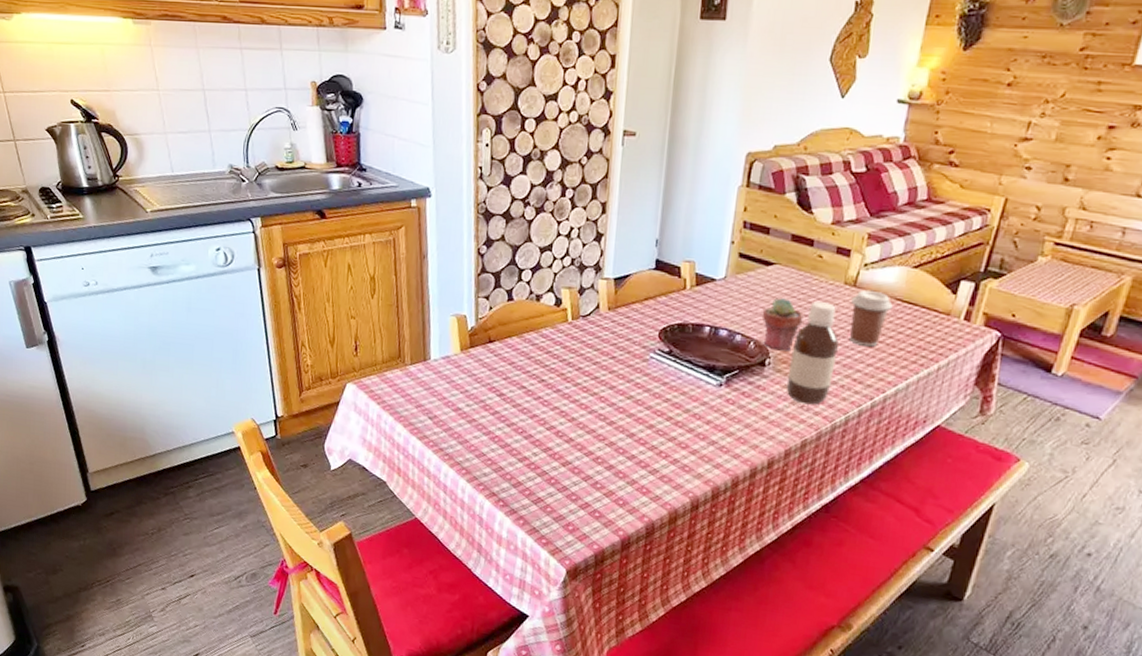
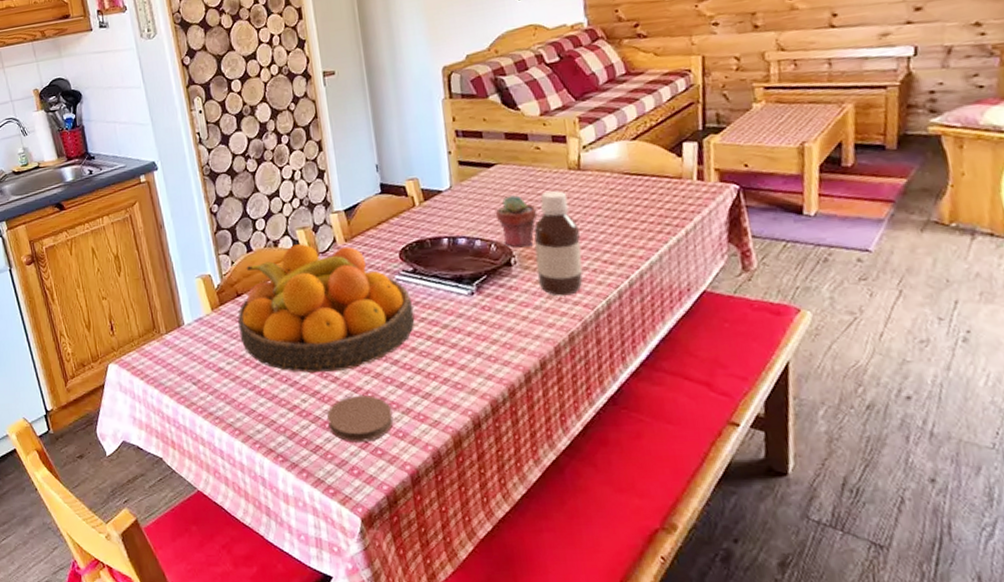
fruit bowl: none [484,303,661,434] -> present [237,244,415,373]
coaster: none [554,458,618,504] -> present [327,395,394,443]
coffee cup: present [848,289,893,347] -> none [579,170,623,226]

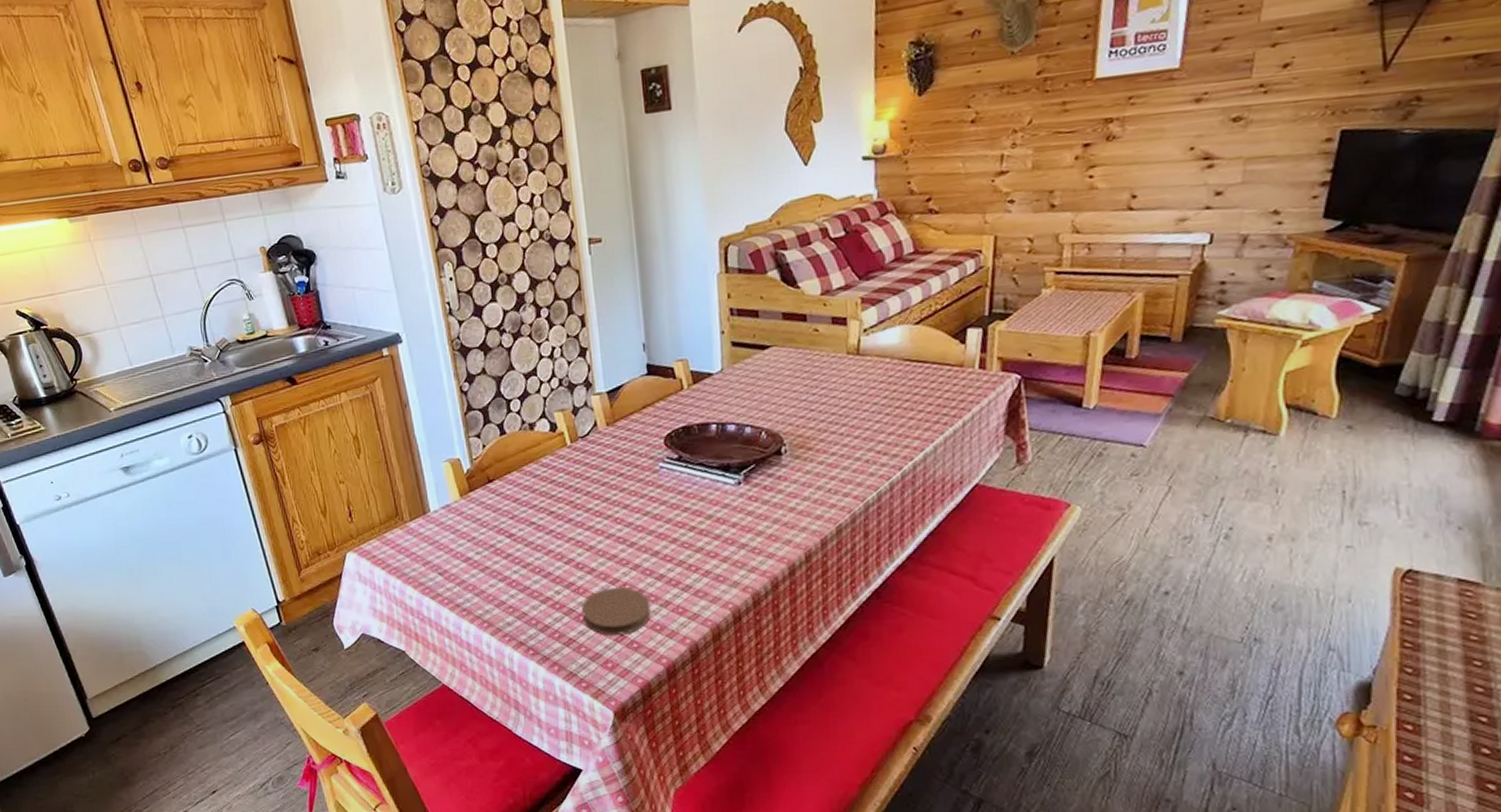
fruit bowl: present [237,244,415,373] -> none [488,427,678,564]
potted succulent: present [495,194,538,248] -> none [767,379,812,436]
bottle: present [533,191,583,296] -> none [806,376,855,487]

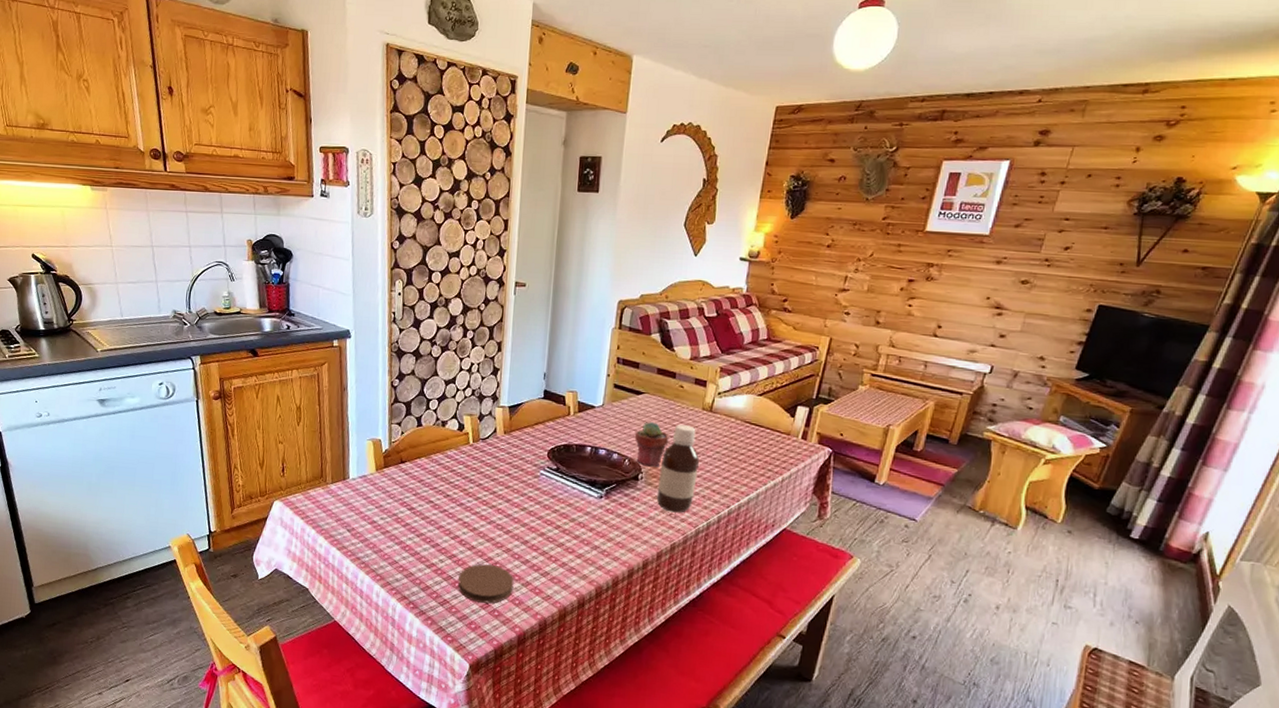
potted succulent: none [767,379,812,436] -> present [634,421,669,467]
bottle: none [806,376,855,487] -> present [656,424,699,513]

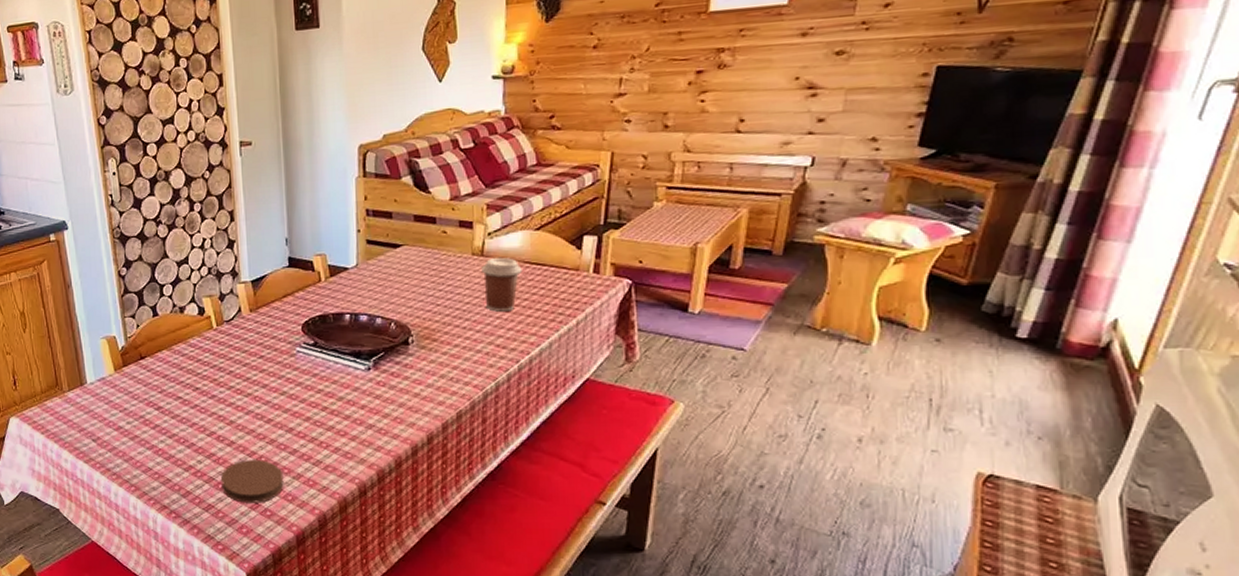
potted succulent: present [634,421,669,467] -> none [397,276,438,328]
bottle: present [656,424,699,513] -> none [432,275,477,376]
coffee cup: none [707,414,743,463] -> present [481,257,522,312]

